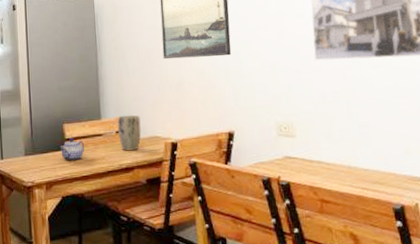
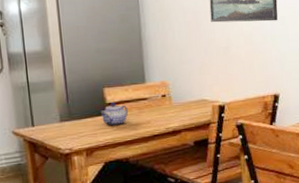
plant pot: present [117,115,141,151] -> none [162,78,188,115]

